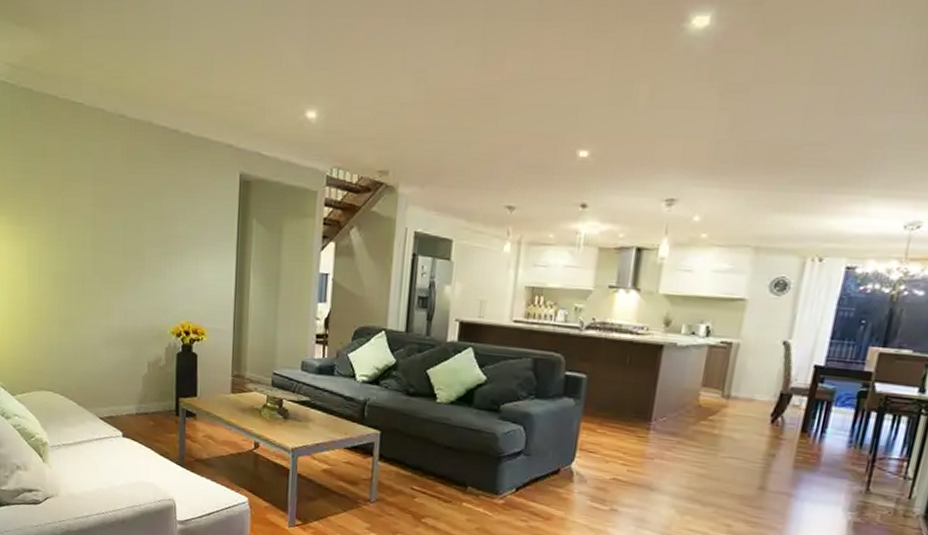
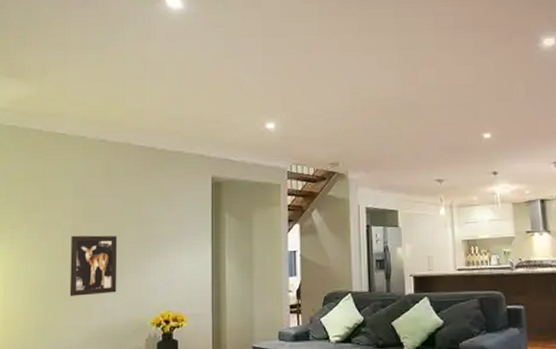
wall art: none [91,225,138,295] -> present [69,235,118,297]

